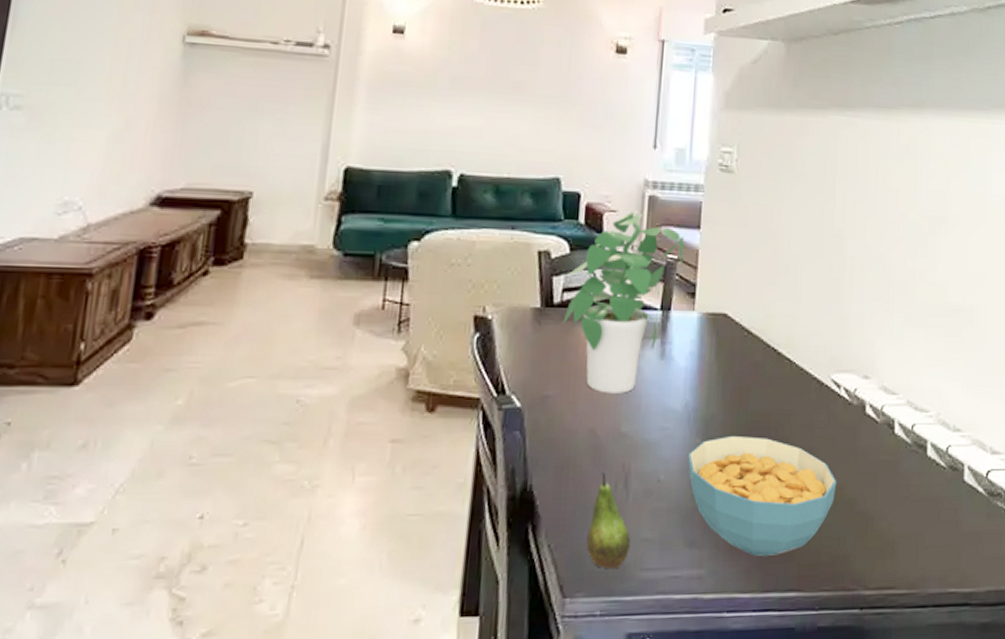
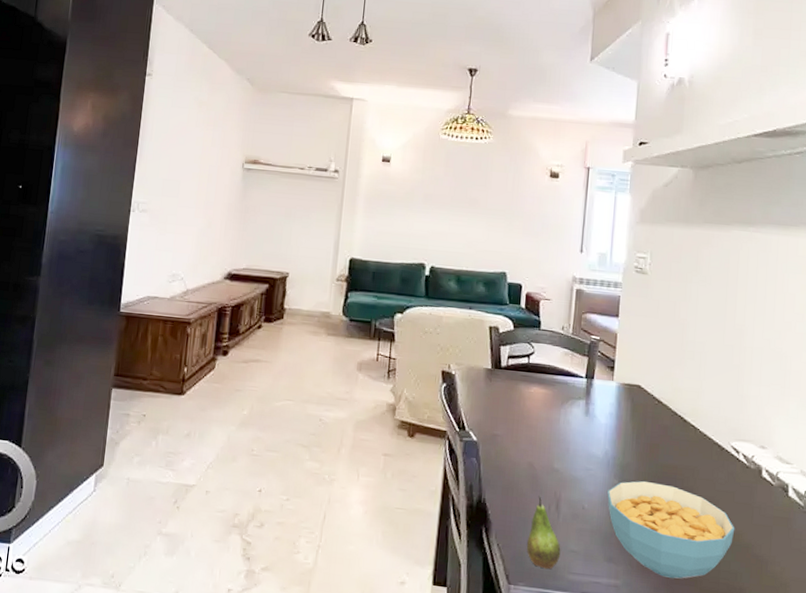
potted plant: present [562,210,684,394] -> none [508,300,605,439]

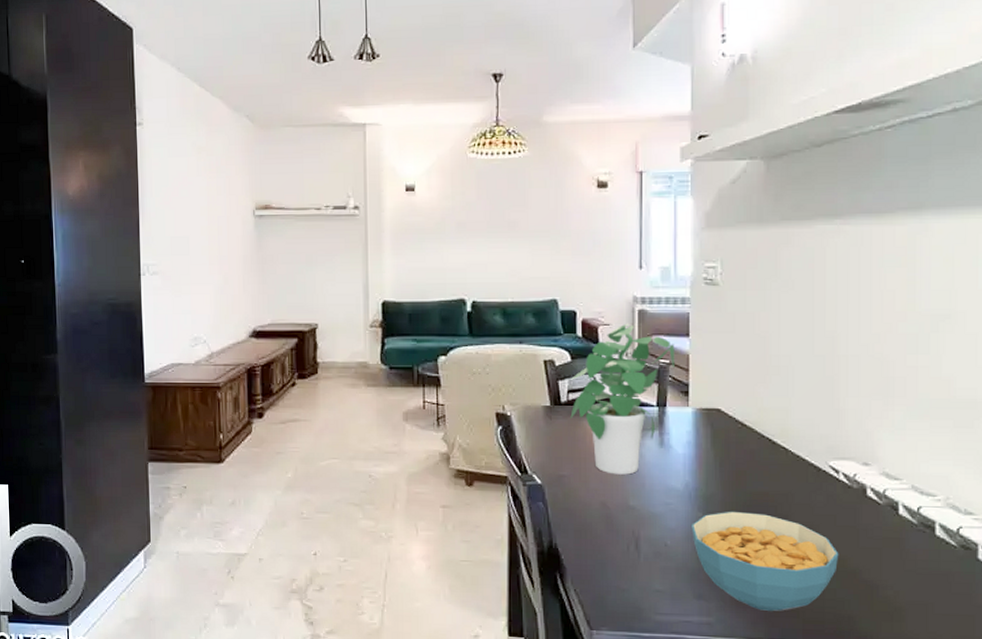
potted plant: none [508,300,605,439] -> present [570,323,675,475]
fruit: present [526,495,561,569] -> none [606,535,645,612]

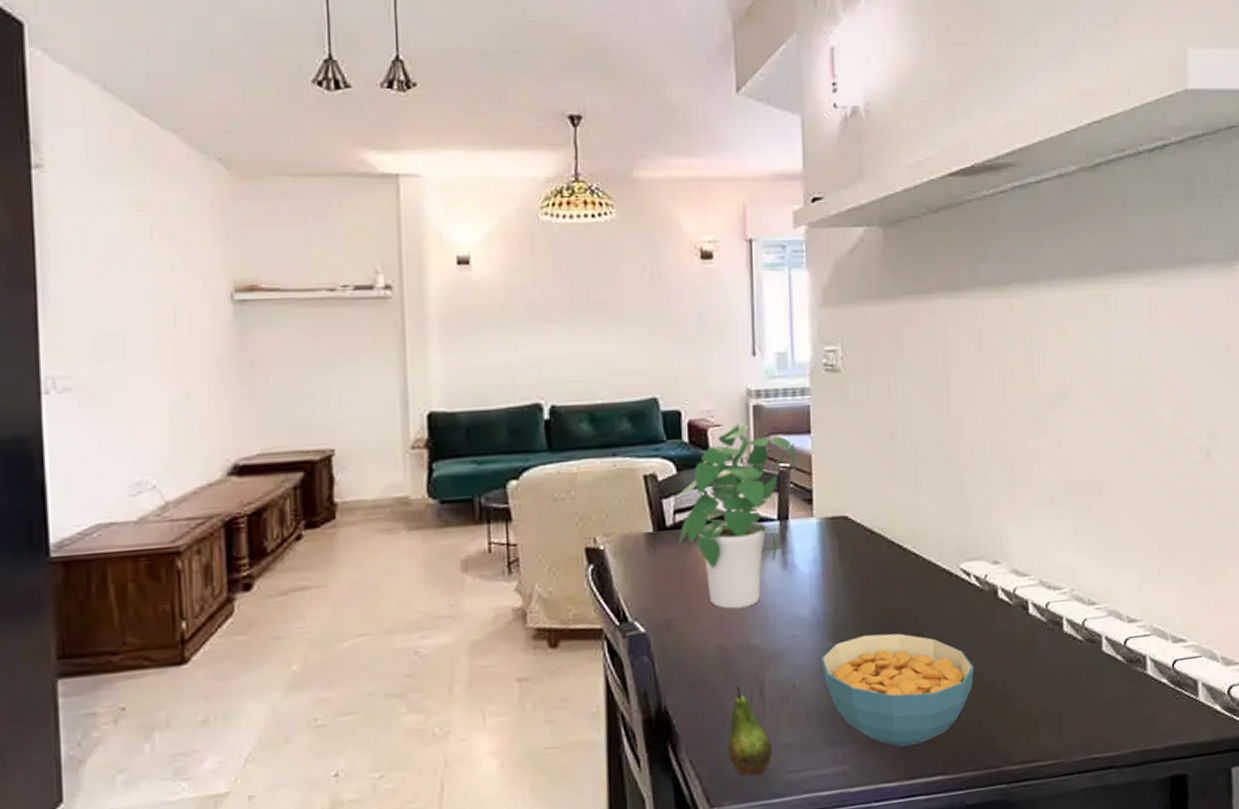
fruit: none [606,535,645,612] -> present [727,683,772,776]

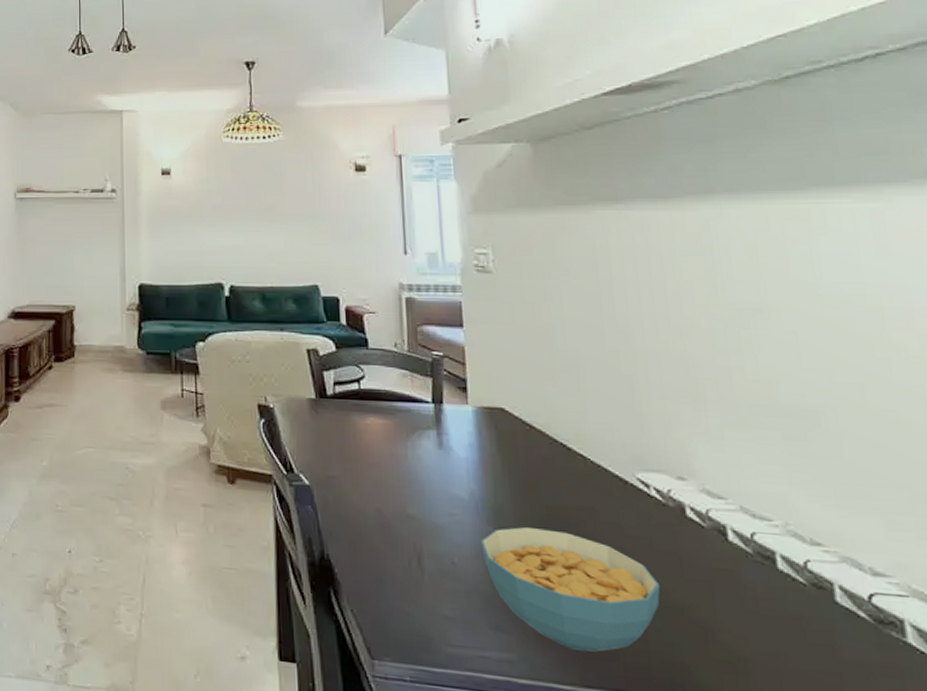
potted plant: present [676,422,796,609] -> none [335,311,449,479]
fruit: present [727,683,772,776] -> none [387,547,432,641]

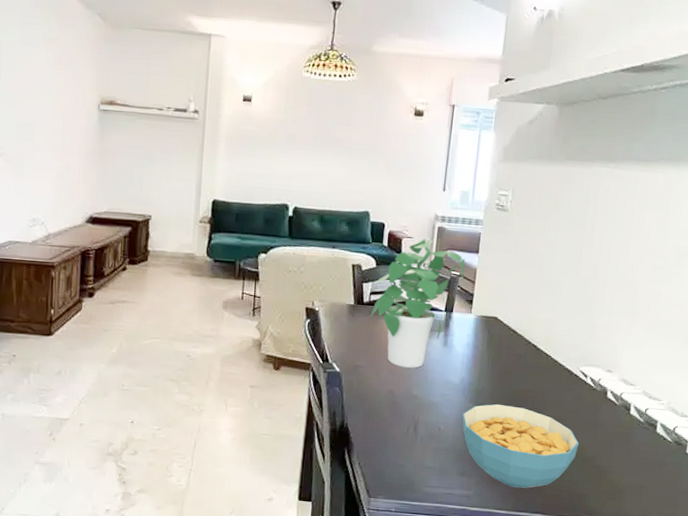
potted plant: none [335,311,449,479] -> present [370,237,466,368]

